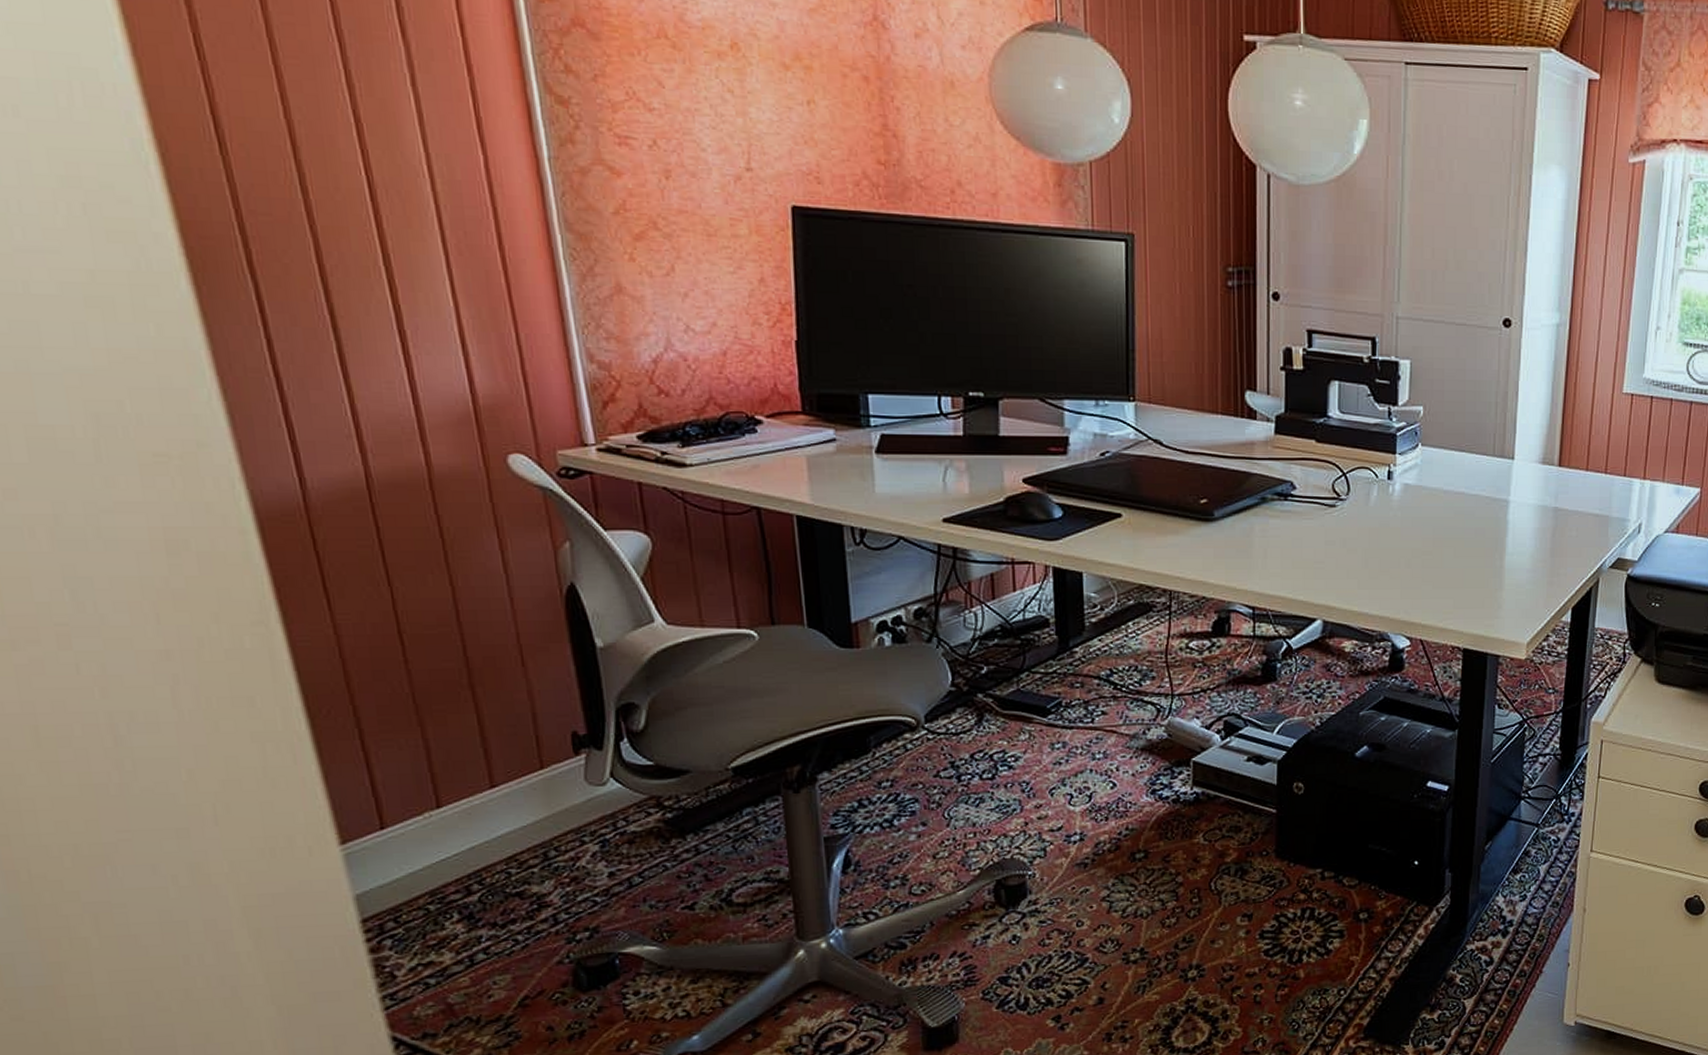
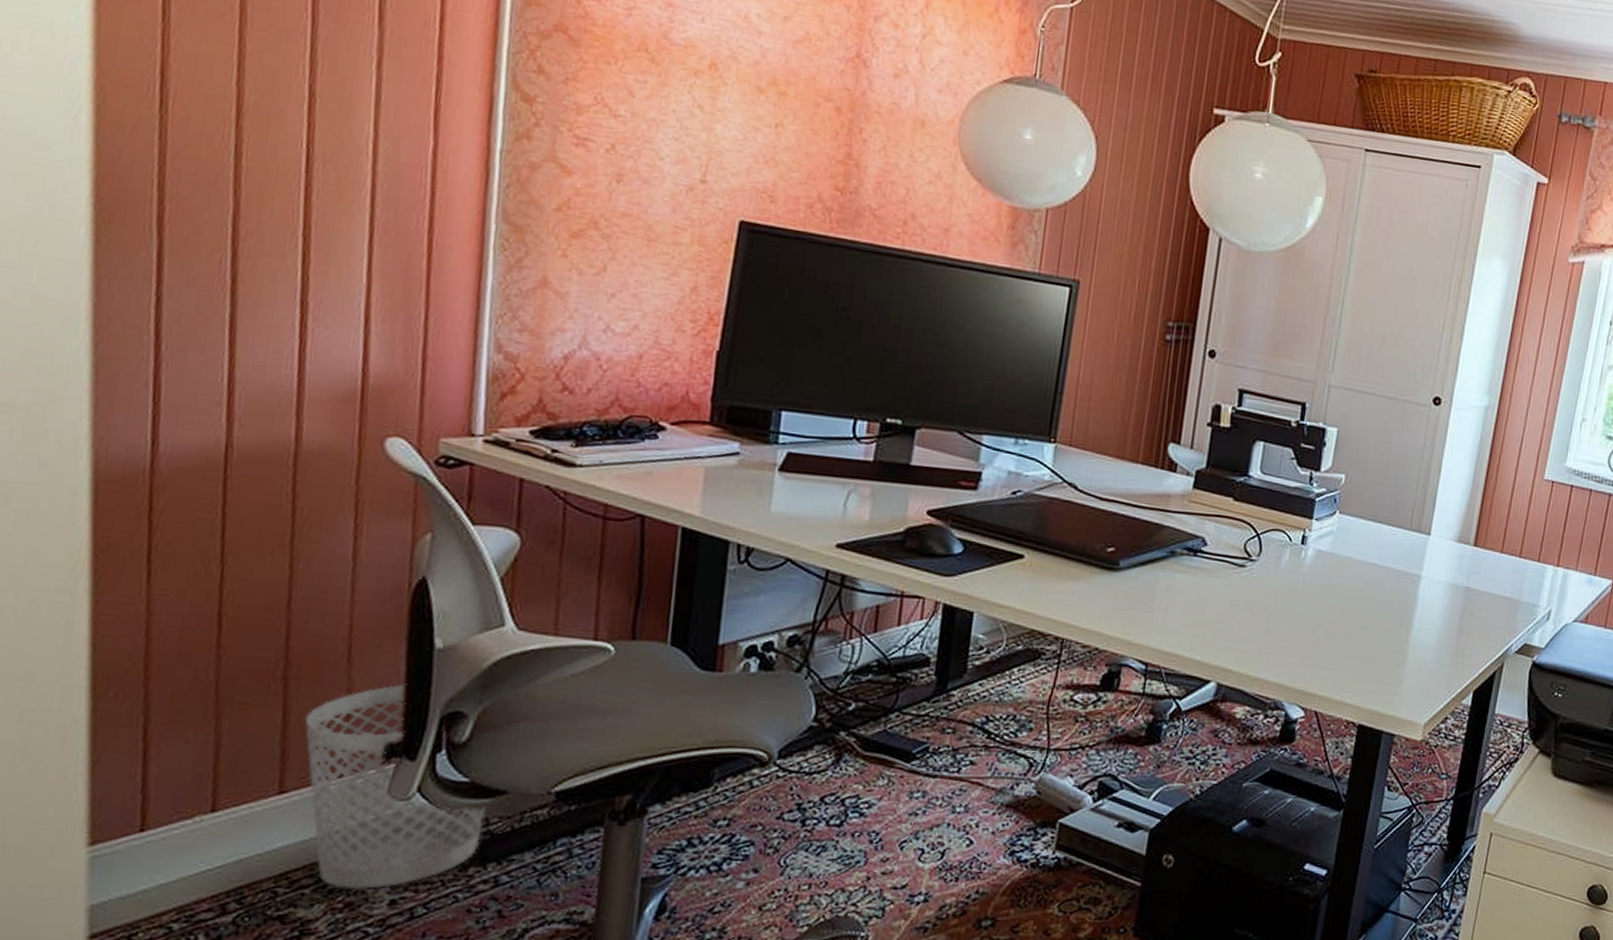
wastebasket: none [497,682,676,866] -> present [305,684,486,890]

